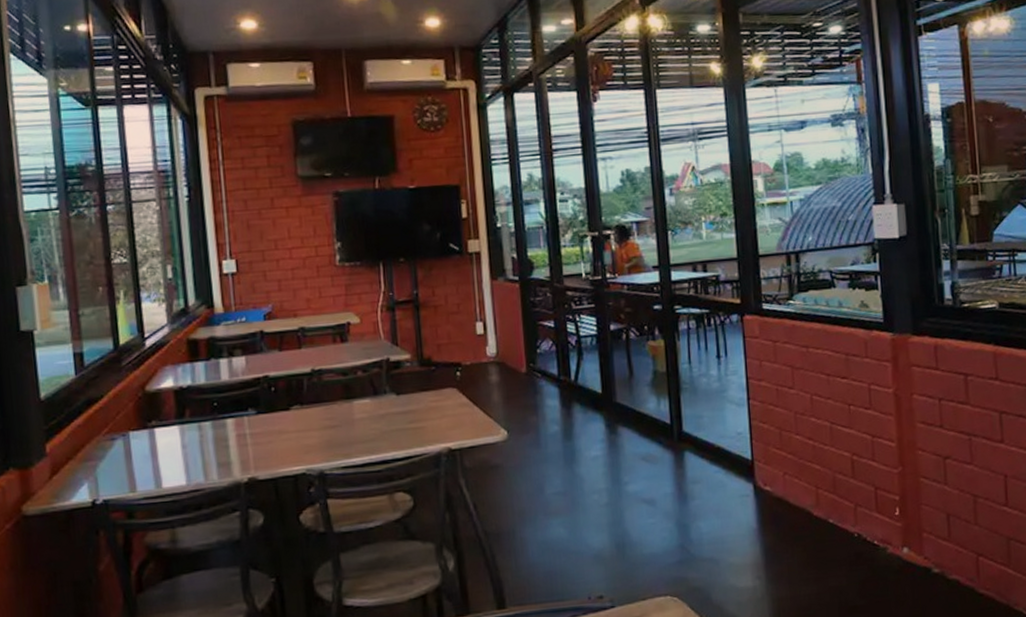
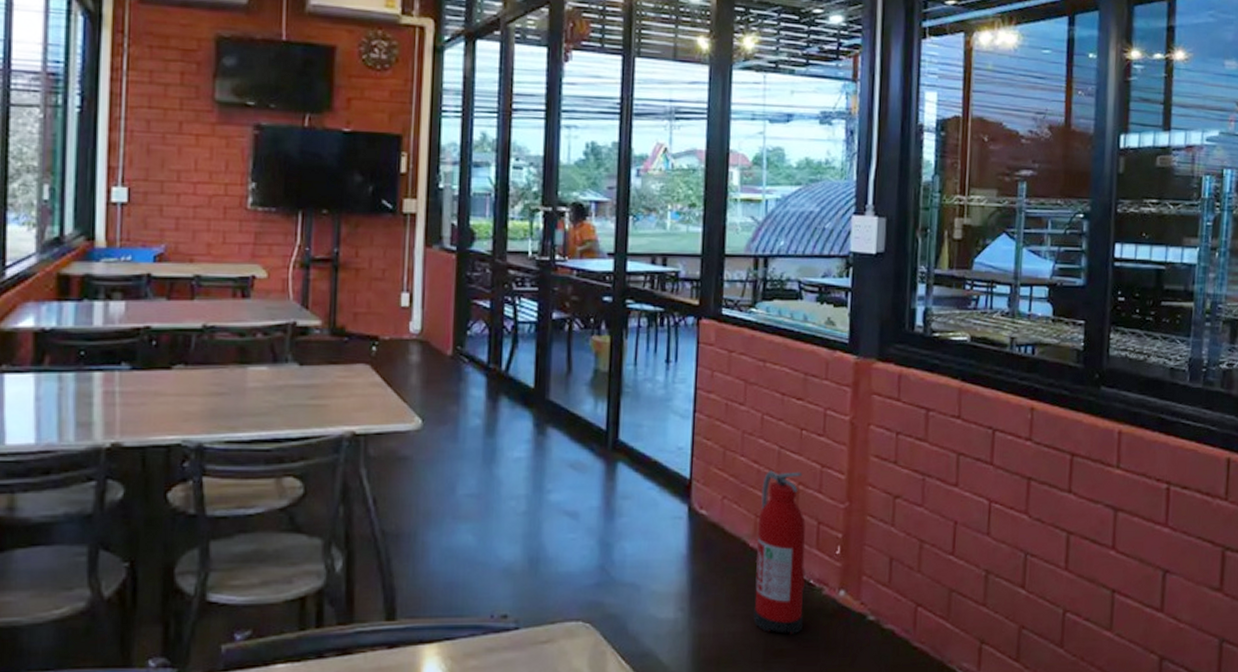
fire extinguisher: none [819,443,872,592] -> present [753,470,806,635]

